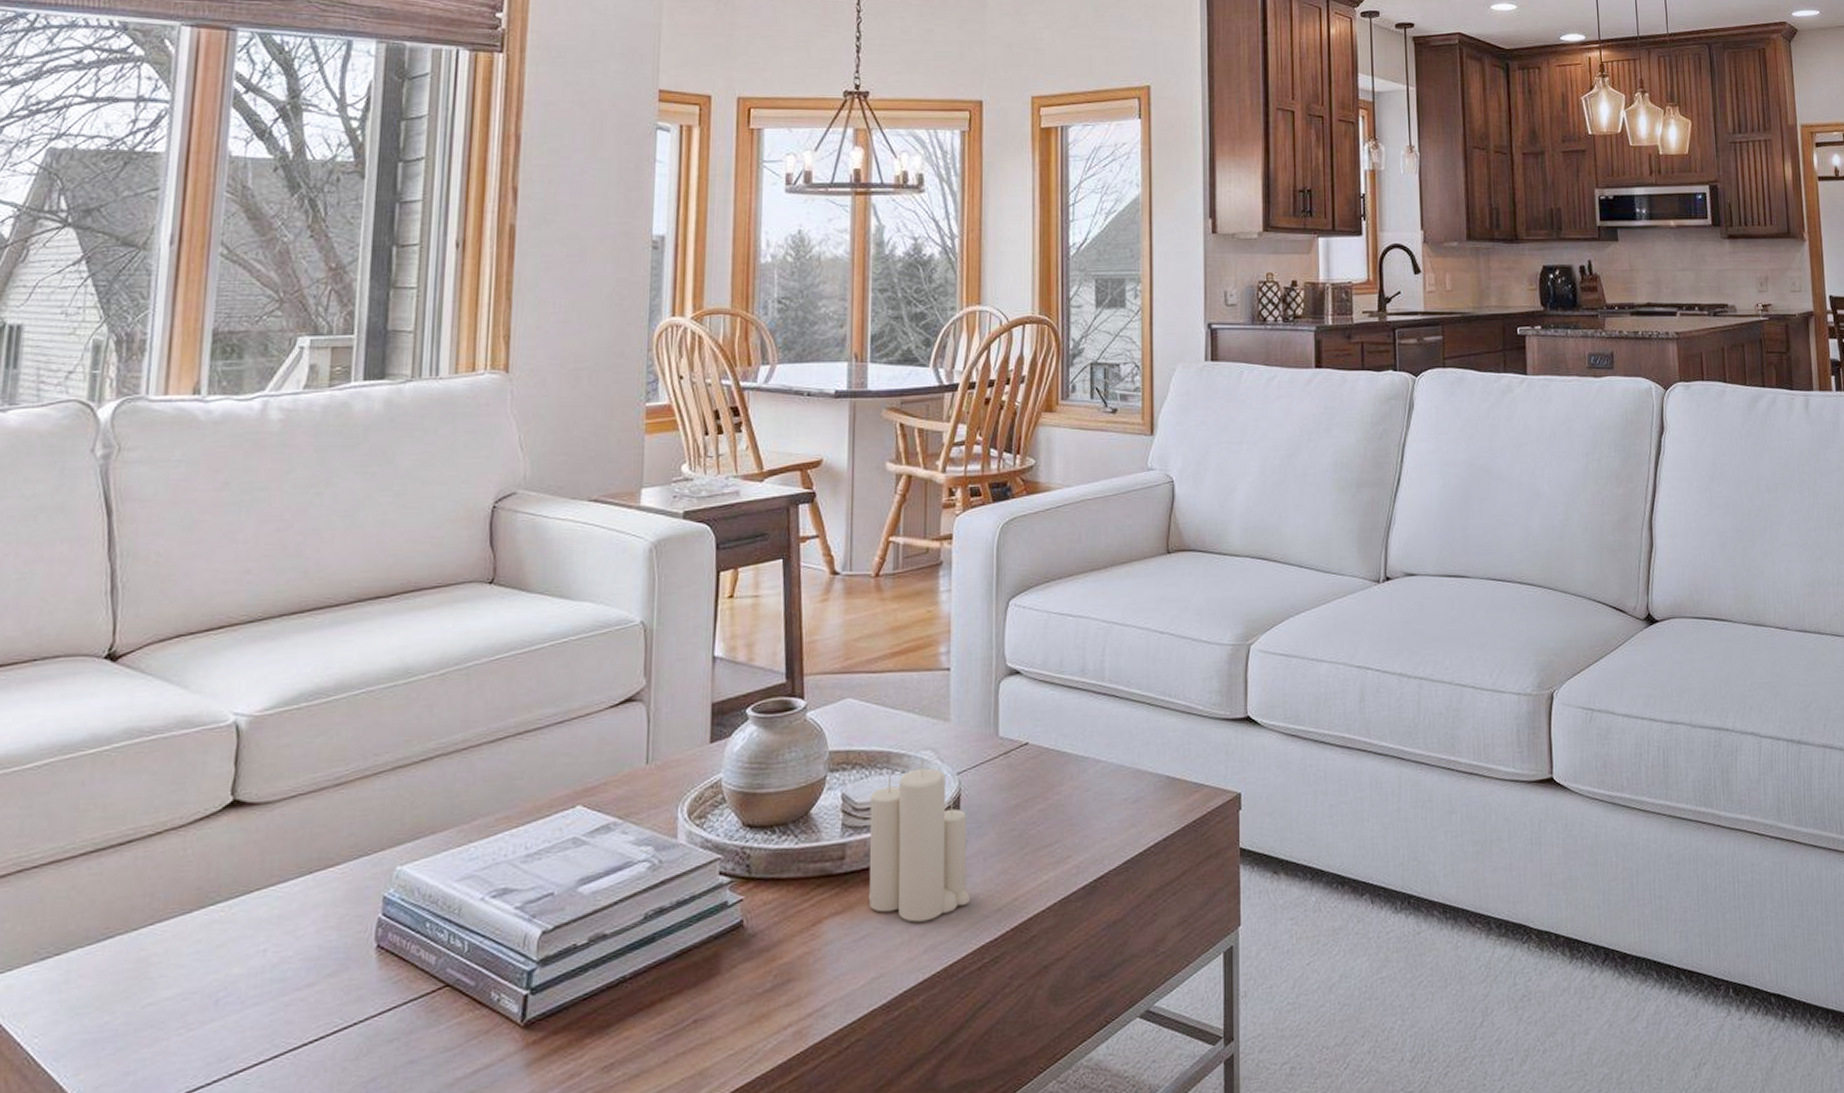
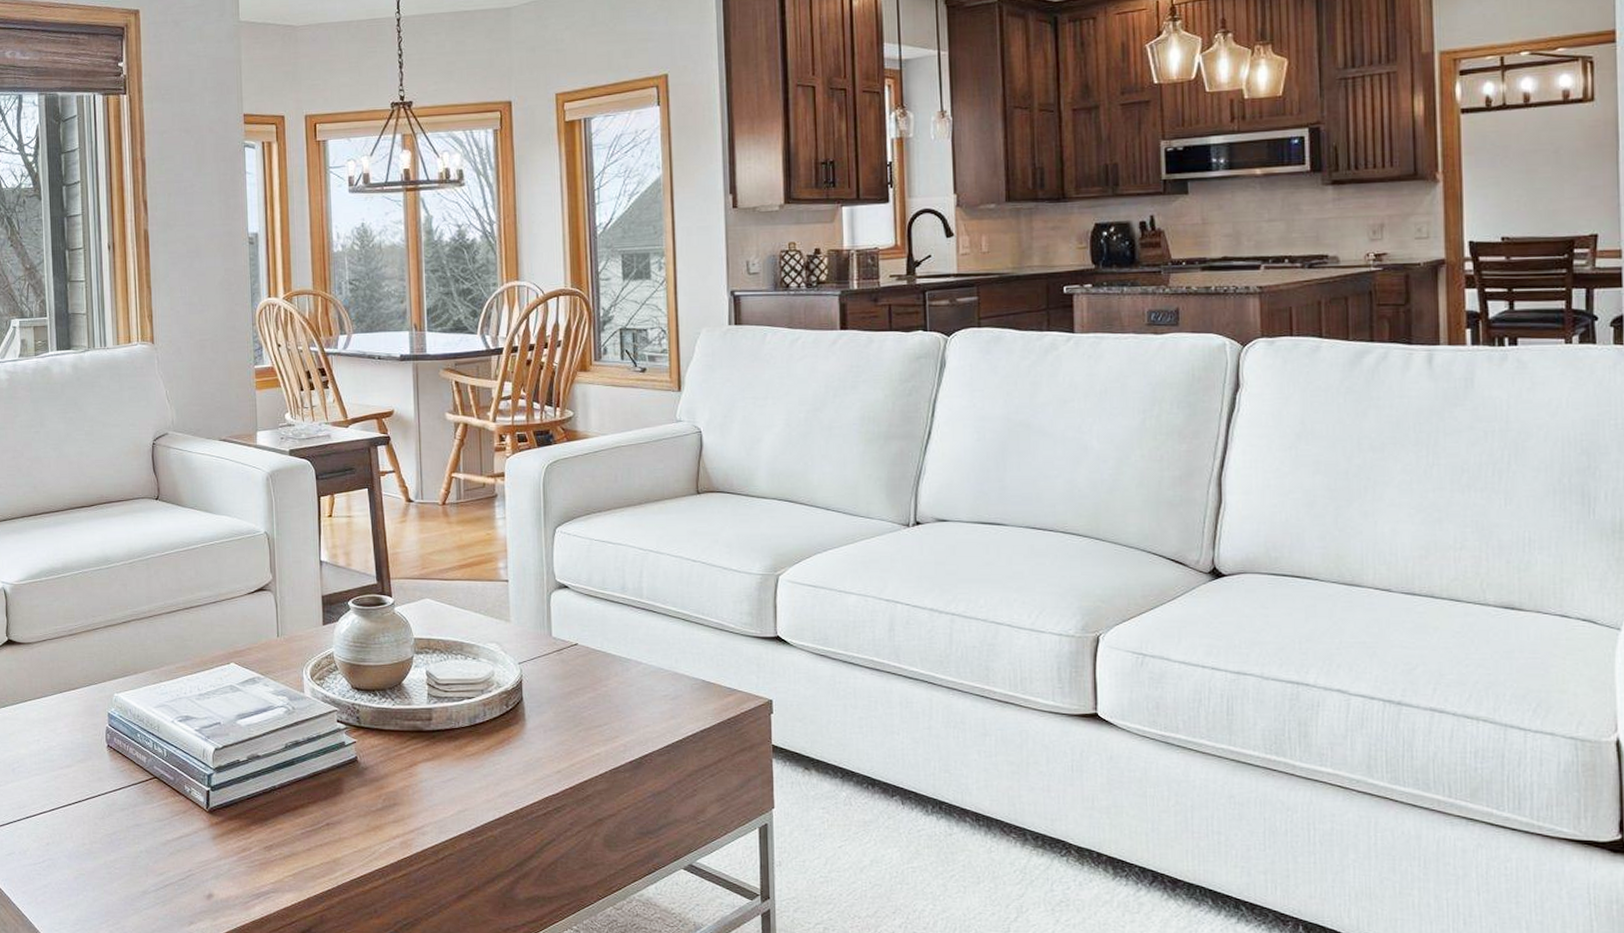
candle: present [868,759,971,923] -> none [449,650,535,774]

